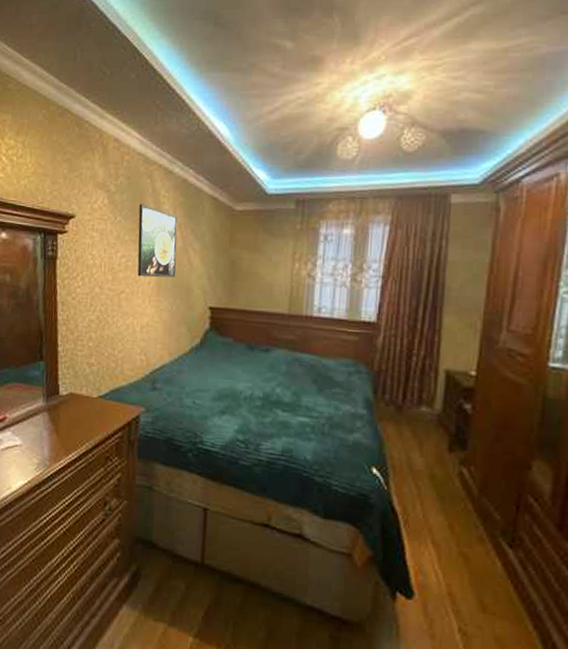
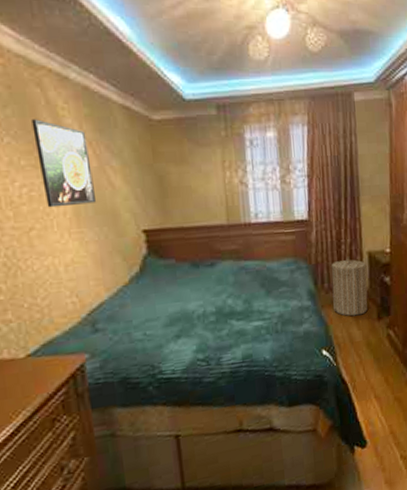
laundry hamper: none [393,370,442,441] -> present [331,256,368,317]

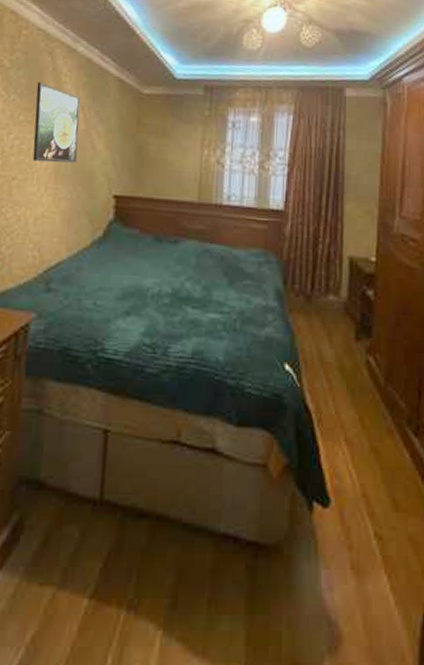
laundry hamper: present [331,256,368,317] -> none [303,258,346,330]

